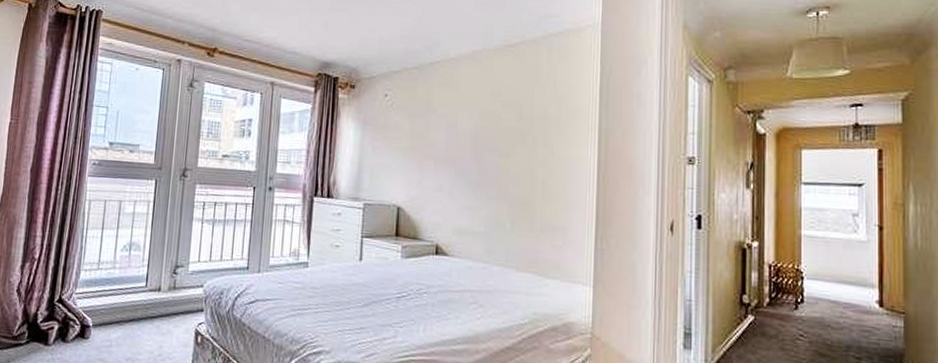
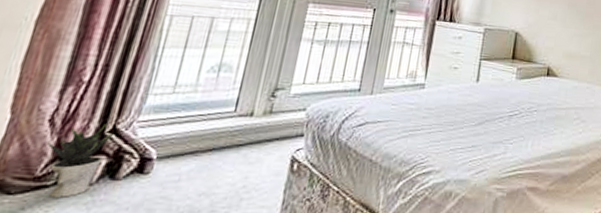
potted plant: none [16,294,60,355] -> present [45,123,113,198]

